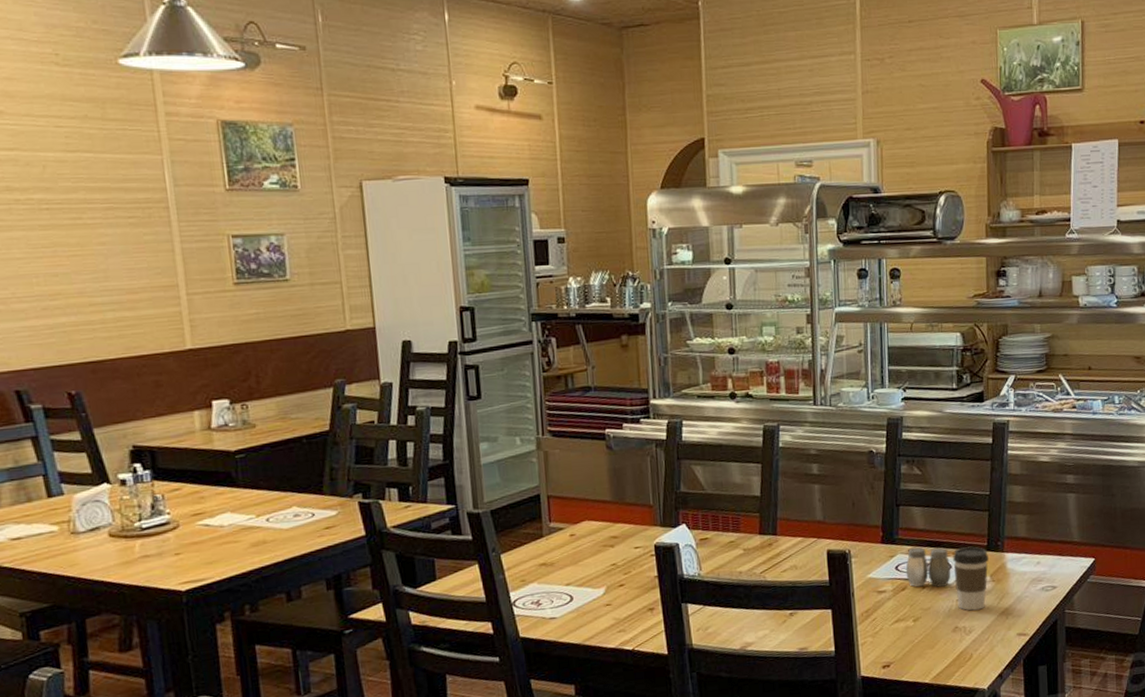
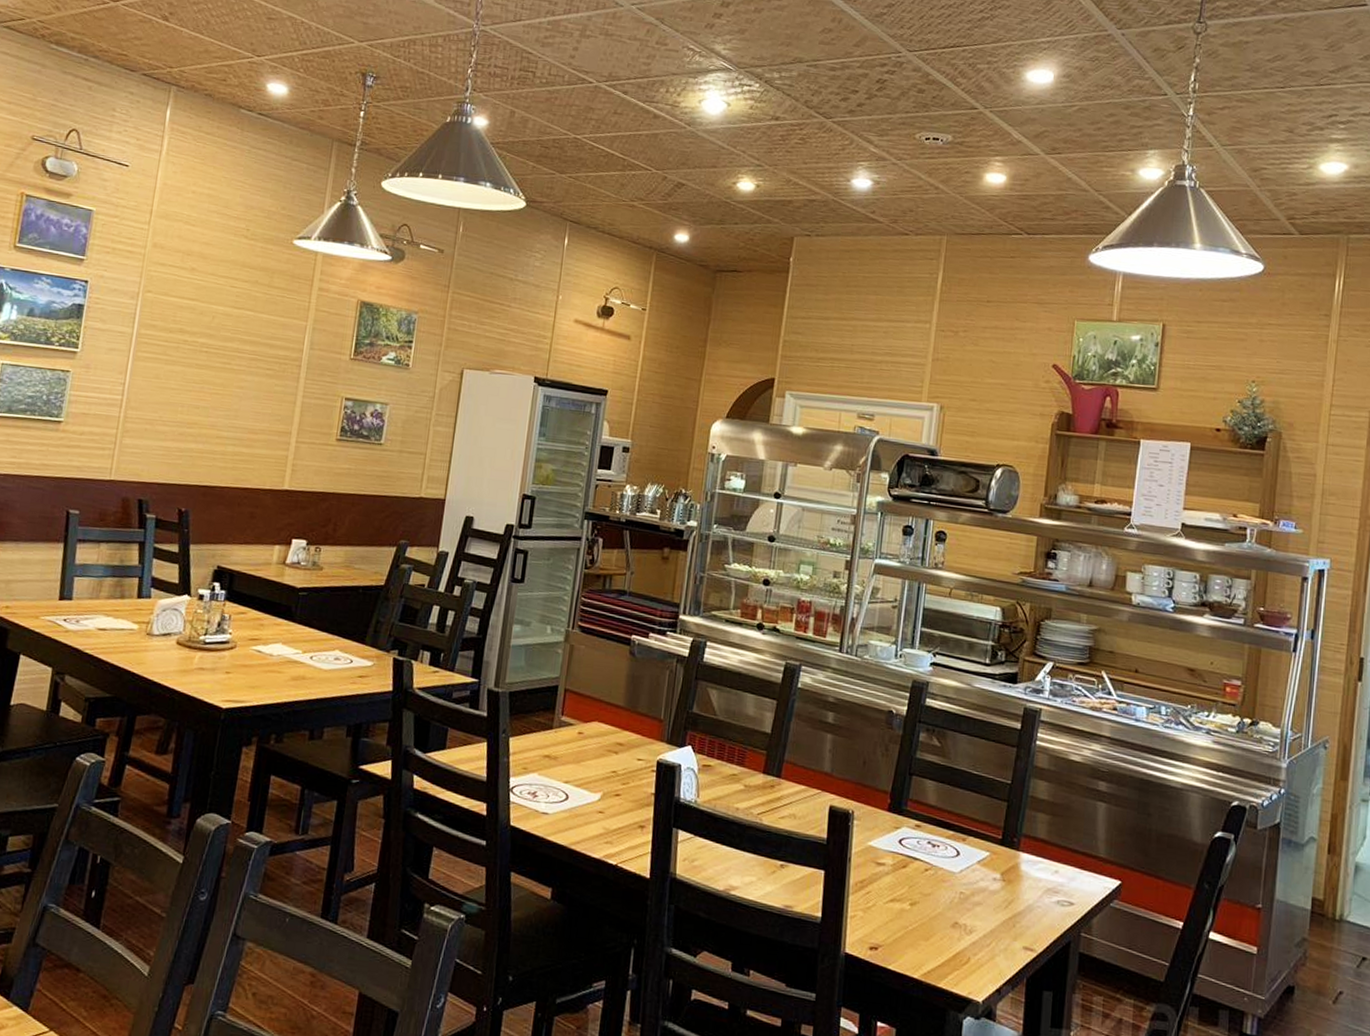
salt and pepper shaker: present [905,547,951,587] -> none [909,823,959,874]
coffee cup: present [953,546,989,611] -> none [961,835,1002,910]

